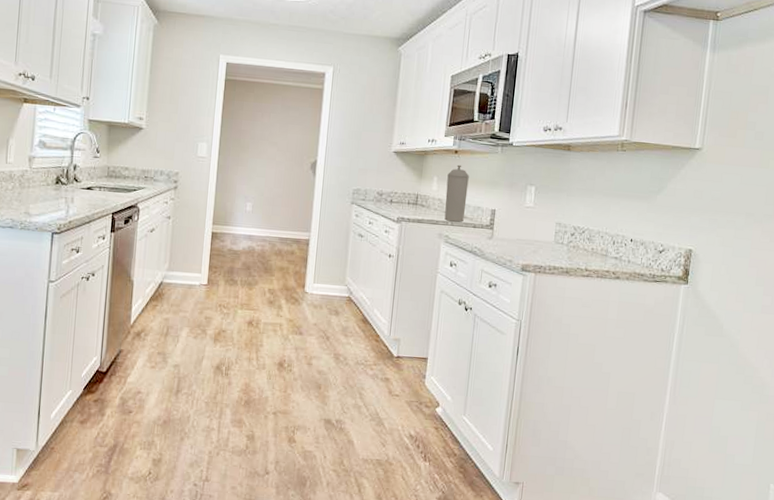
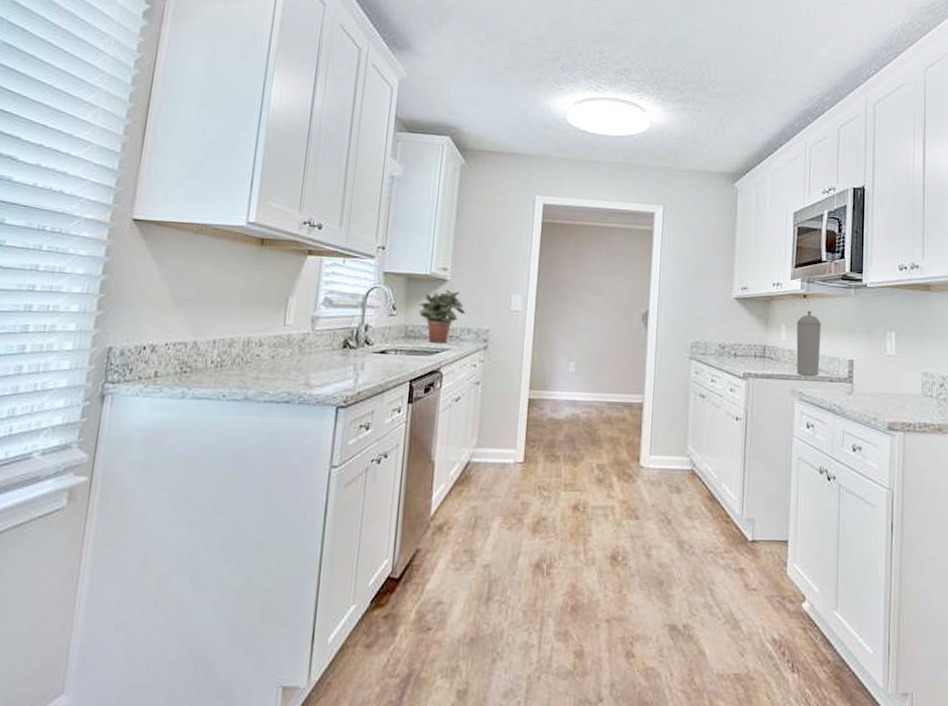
potted plant: none [117,137,159,183] -> present [417,290,466,344]

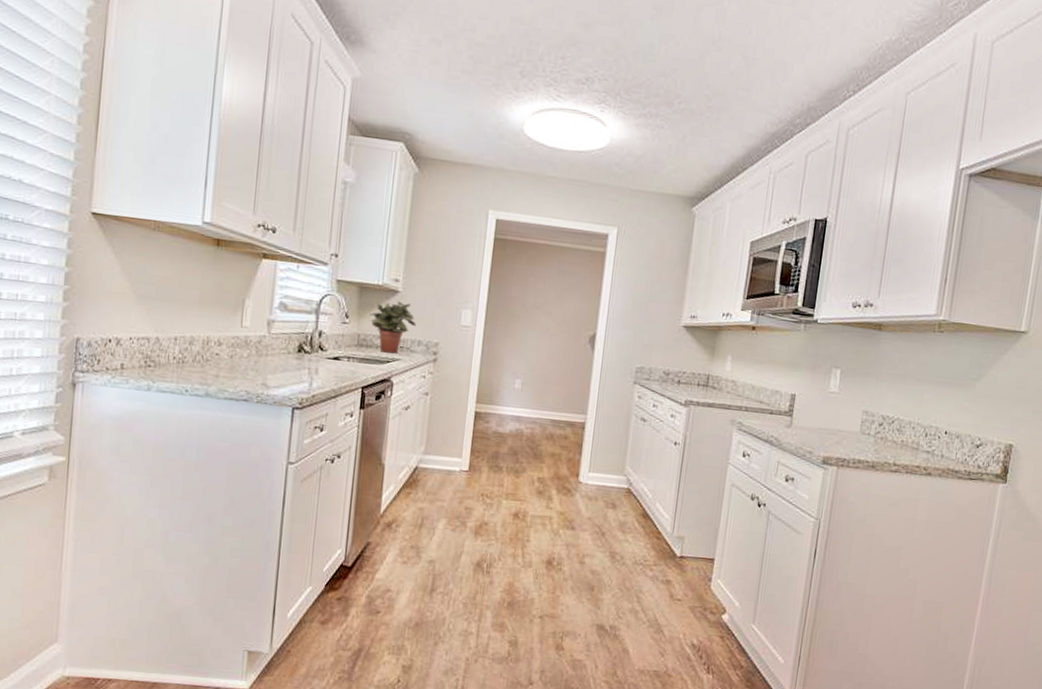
canister: present [796,310,821,377] -> none [738,342,768,409]

